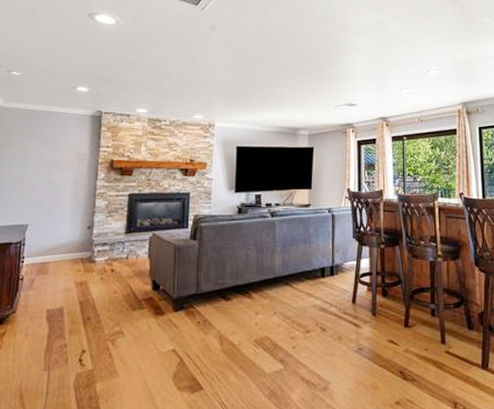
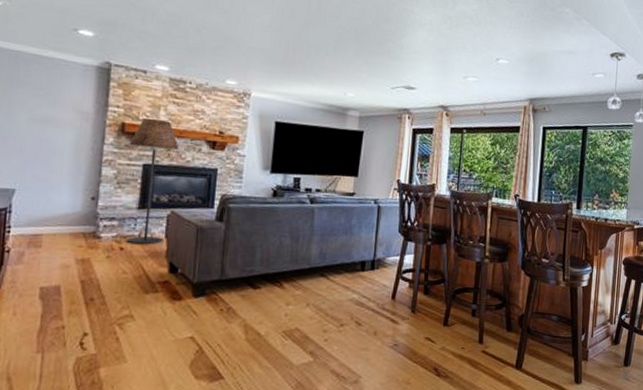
floor lamp: none [117,155,158,266] -> present [127,118,180,245]

